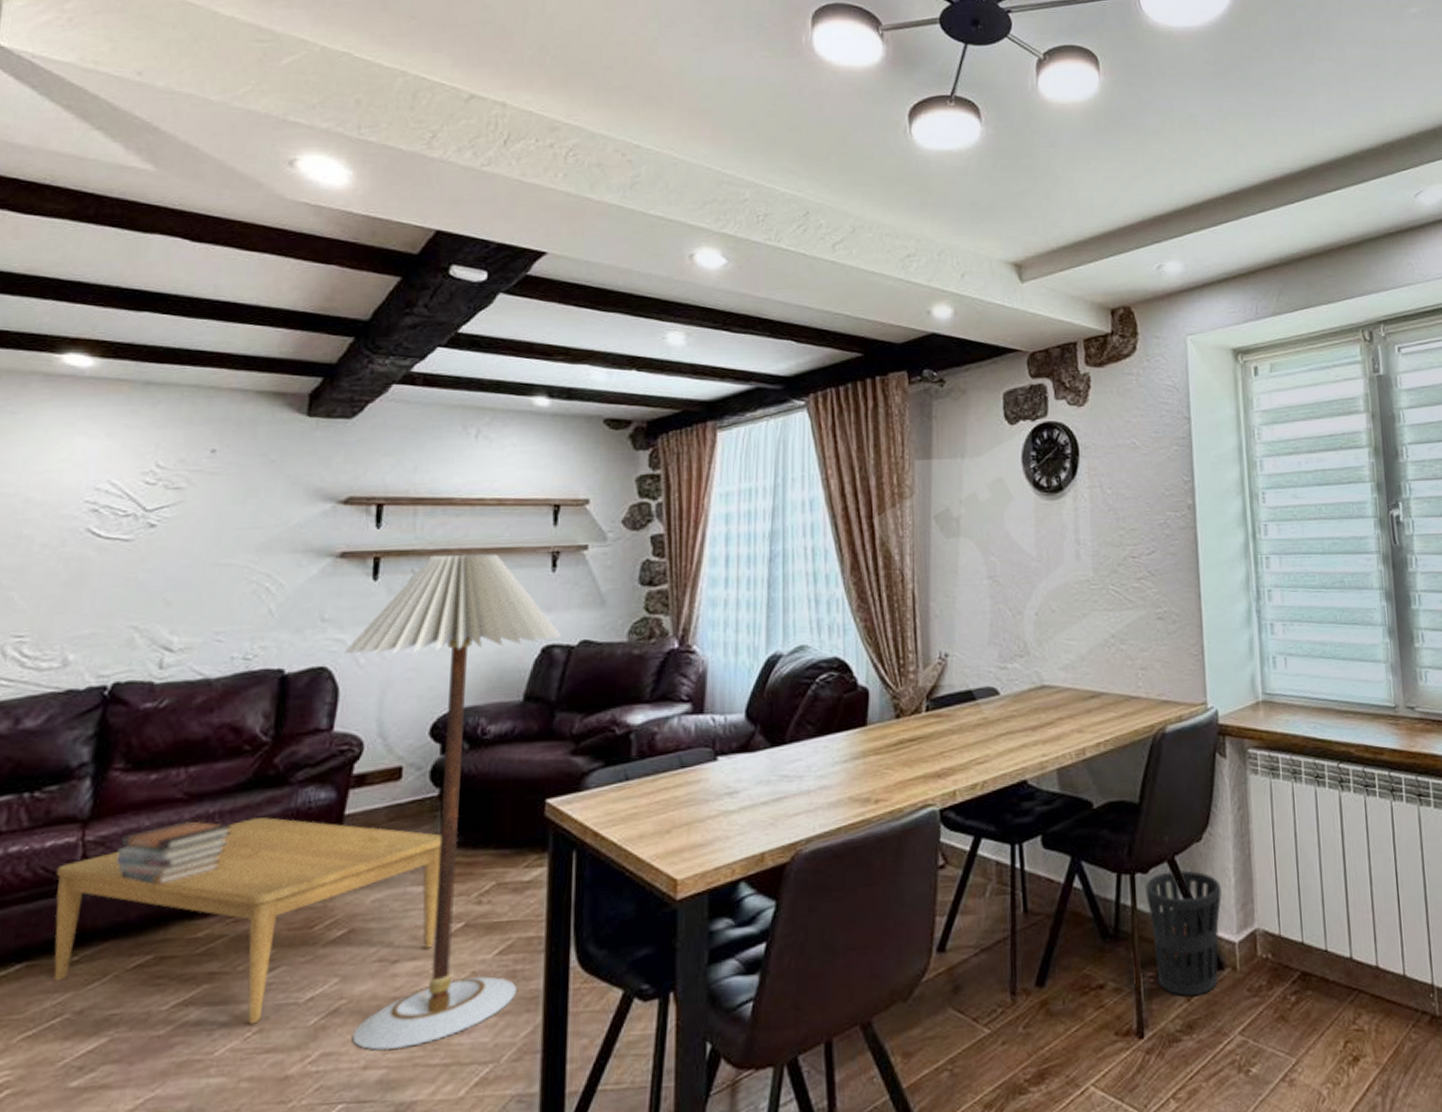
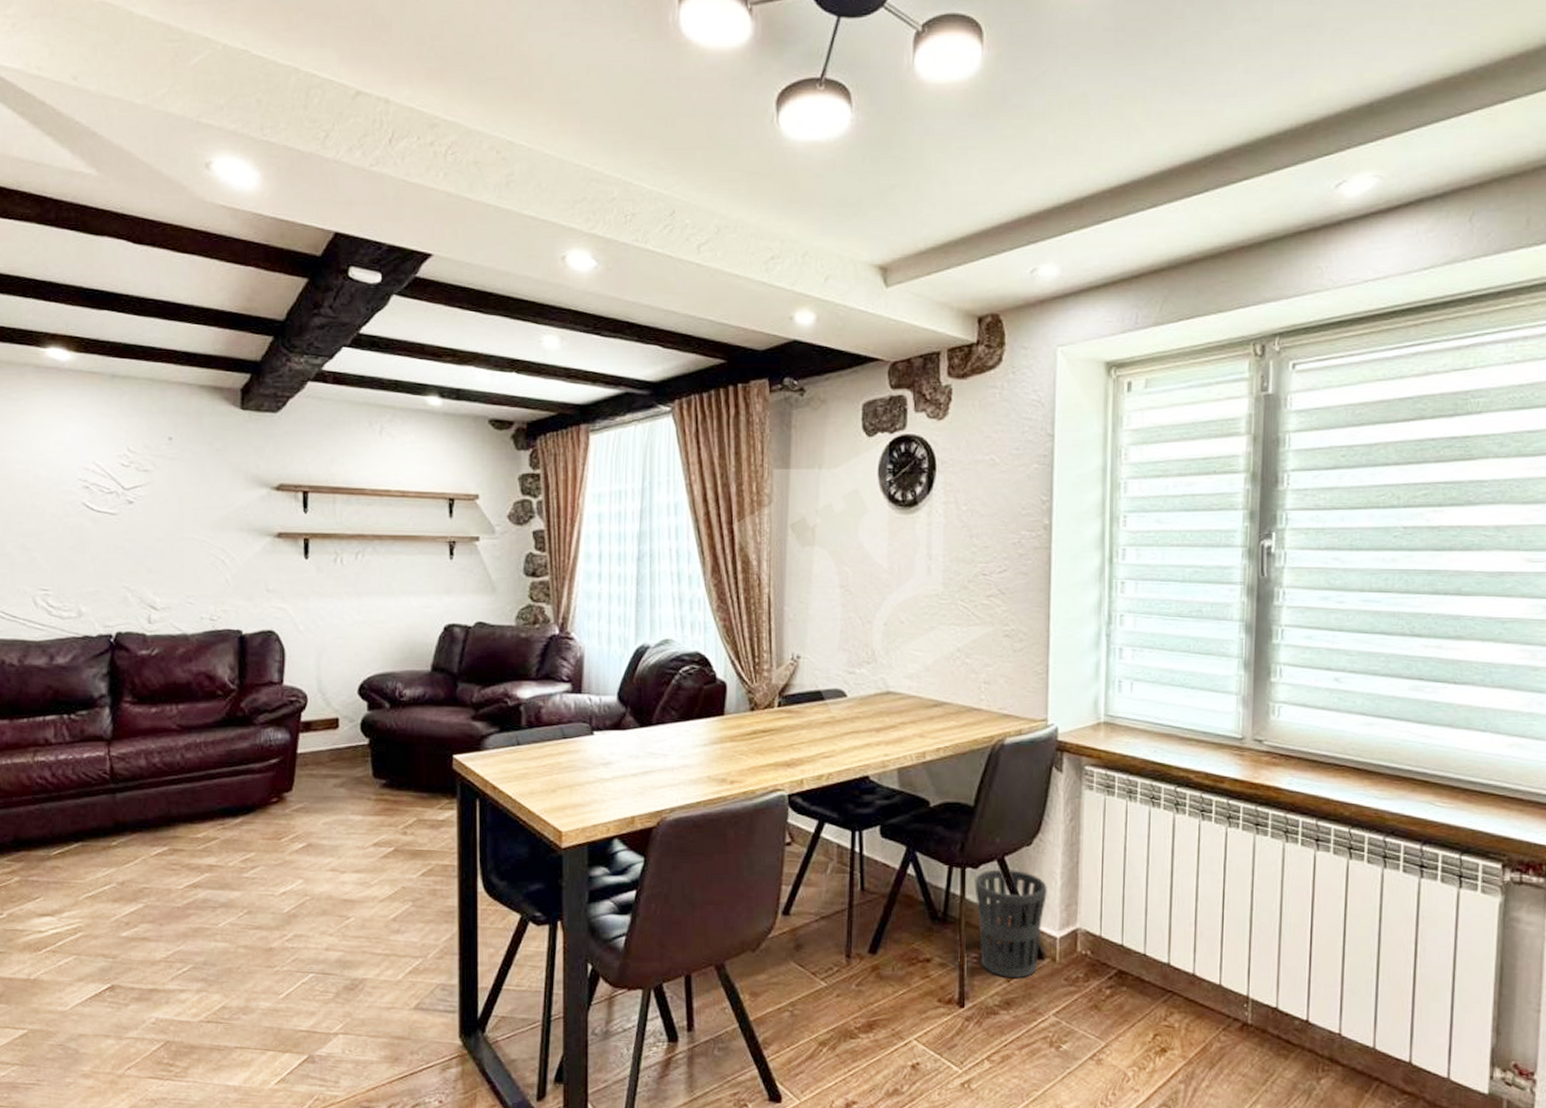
coffee table: present [53,817,441,1024] -> none [93,749,373,907]
book stack: present [116,820,232,886] -> none [134,747,215,795]
floor lamp: present [344,554,561,1051] -> none [287,539,460,939]

